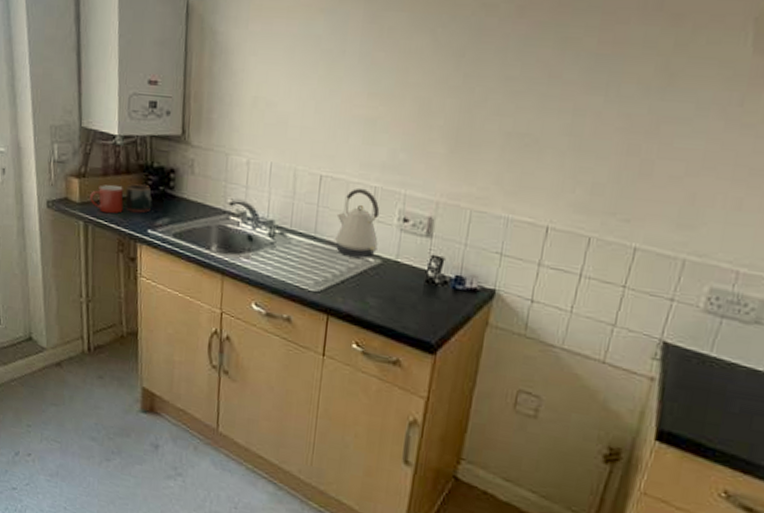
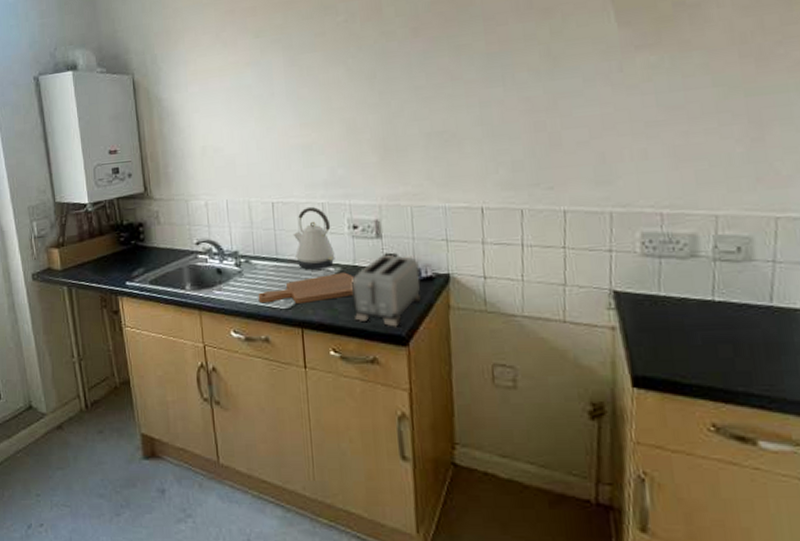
mug: present [90,185,124,214] -> none [70,248,101,275]
mug: present [125,184,153,213] -> none [101,242,127,269]
cutting board: none [287,264,394,293] -> present [258,272,355,304]
toaster: none [384,255,466,334] -> present [352,254,422,327]

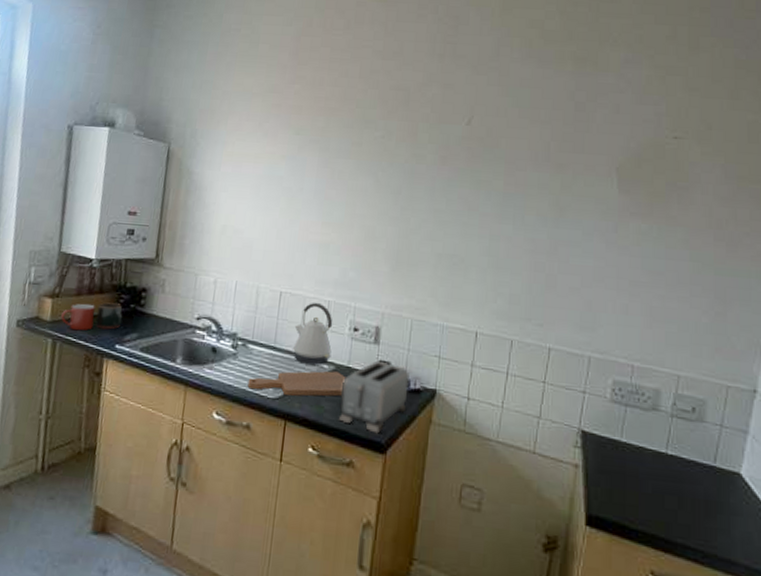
mug: none [70,248,101,275] -> present [61,304,95,331]
mug: none [101,242,127,269] -> present [96,302,123,330]

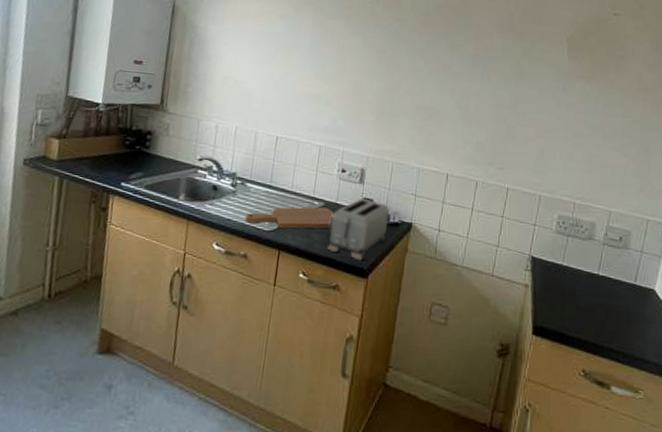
mug: present [61,304,95,331] -> none [68,144,102,170]
mug: present [96,302,123,330] -> none [102,144,129,169]
kettle: present [293,303,333,365] -> none [287,147,324,202]

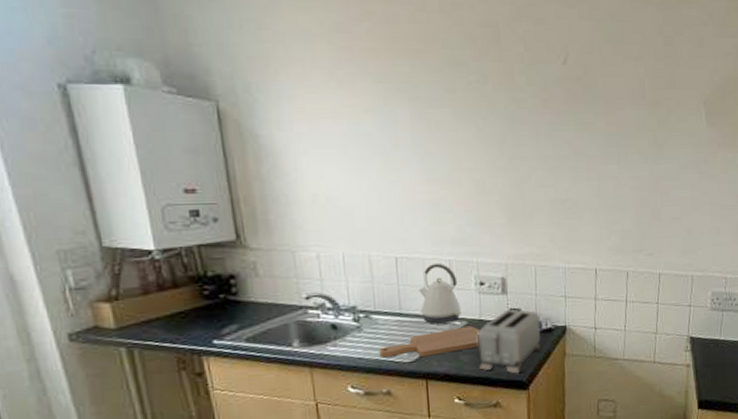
kettle: none [287,147,324,202] -> present [418,264,461,324]

